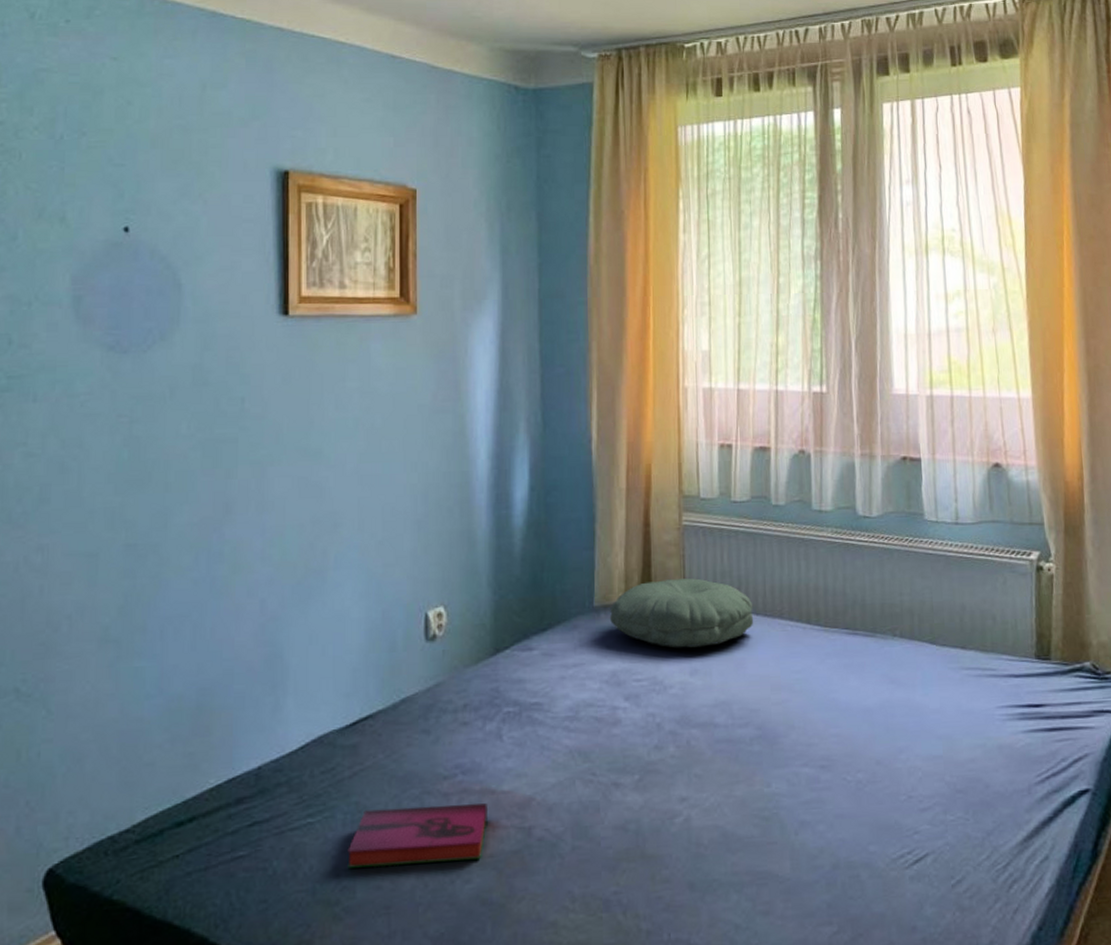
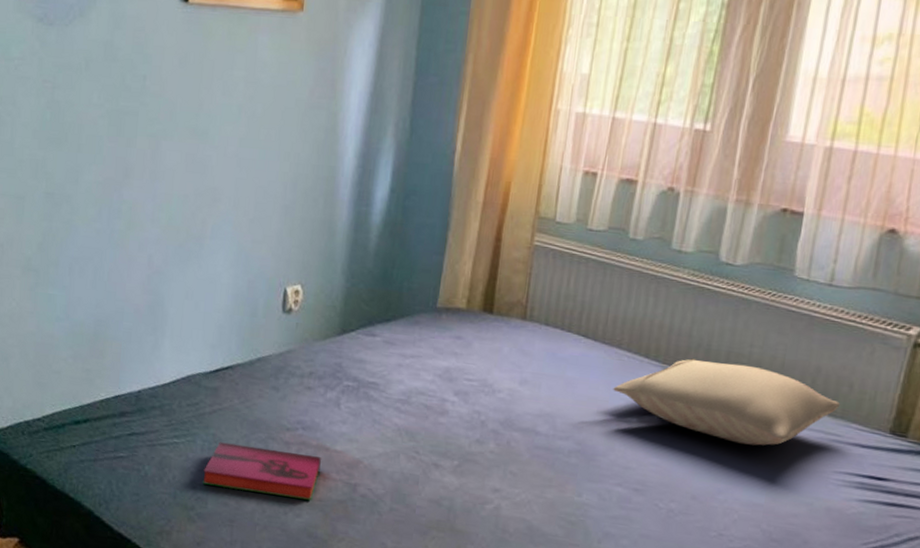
pillow: present [610,578,754,648] -> none [450,293,593,362]
pillow: none [782,614,989,696] -> present [613,358,841,446]

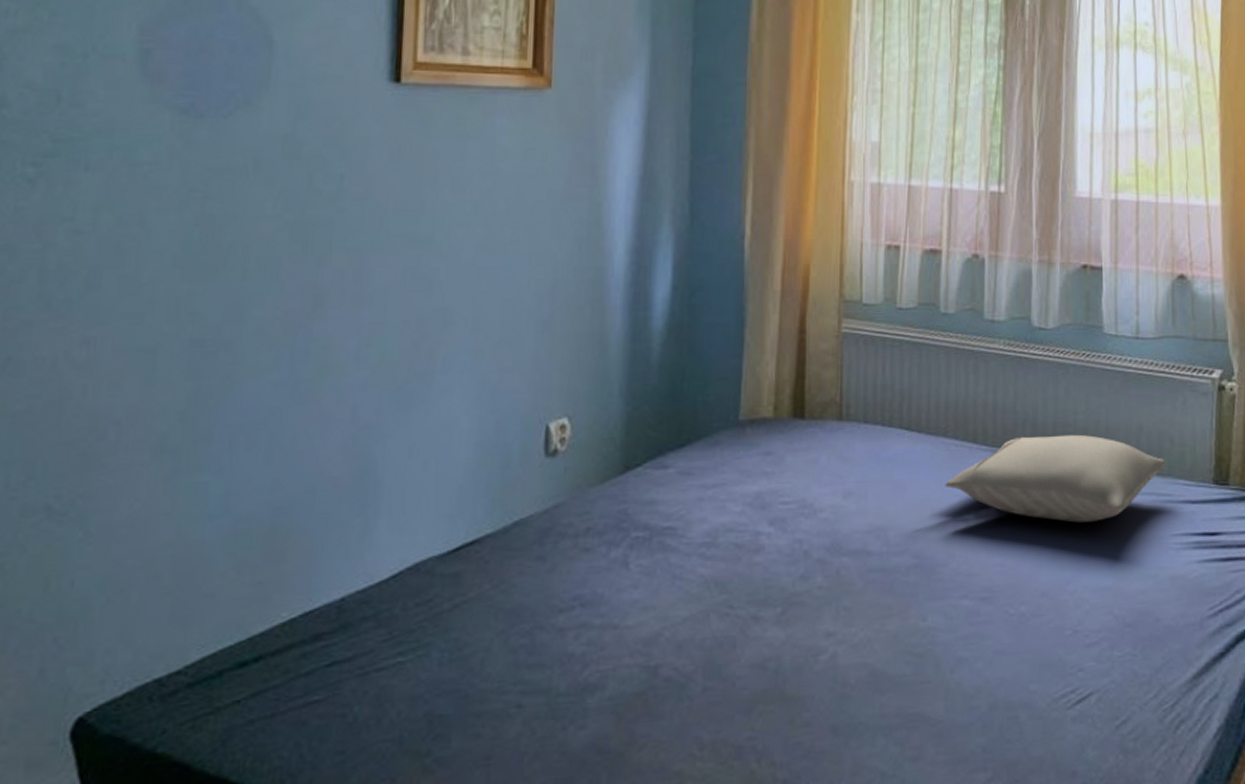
hardback book: present [202,442,322,500] -> none [442,639,610,714]

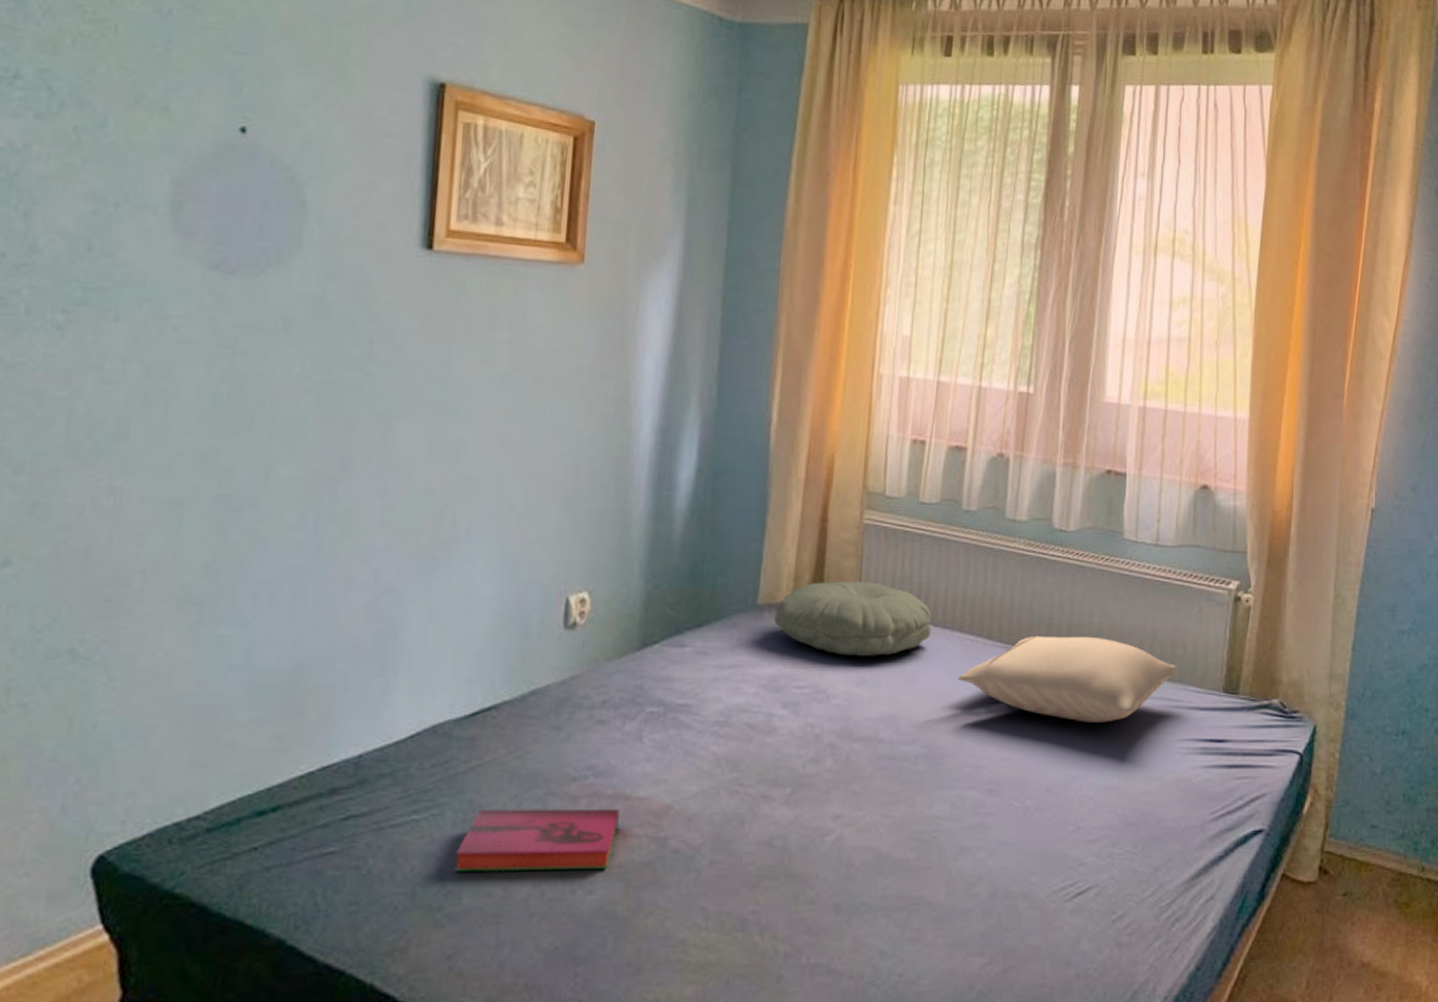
hardback book: none [442,639,610,714] -> present [454,808,621,872]
pillow: none [757,391,916,468] -> present [774,581,932,656]

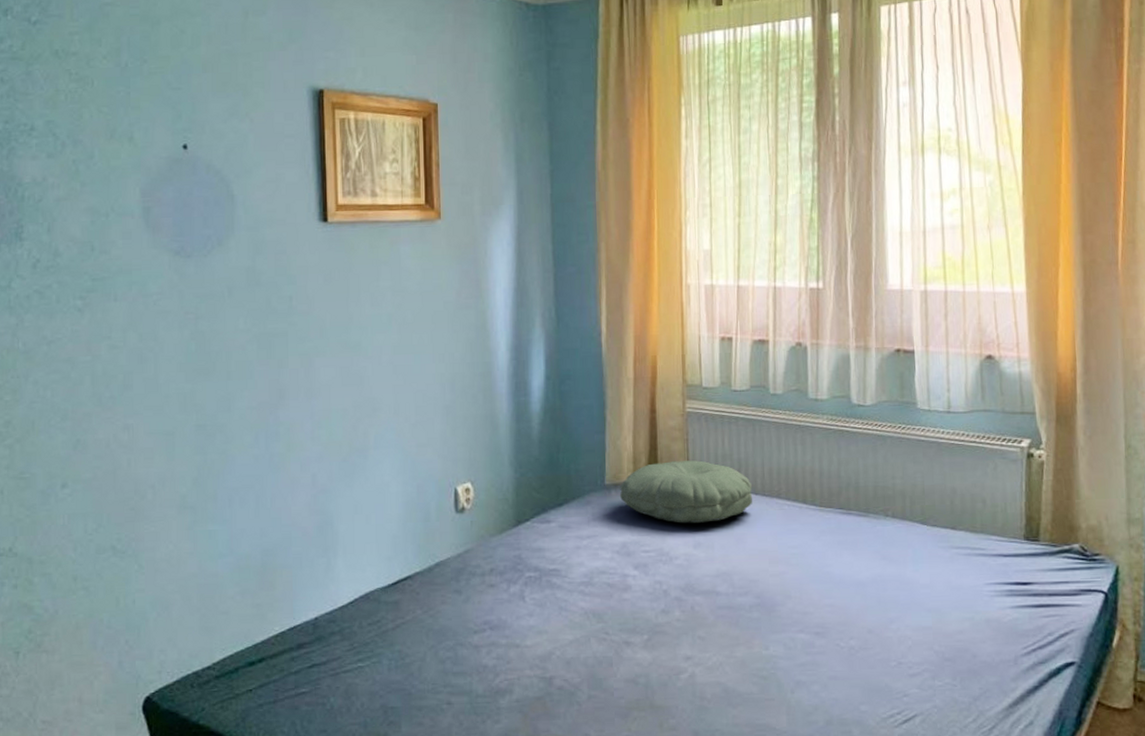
hardback book: present [454,808,621,872] -> none [393,655,514,706]
pillow: present [958,635,1178,723] -> none [780,496,979,572]

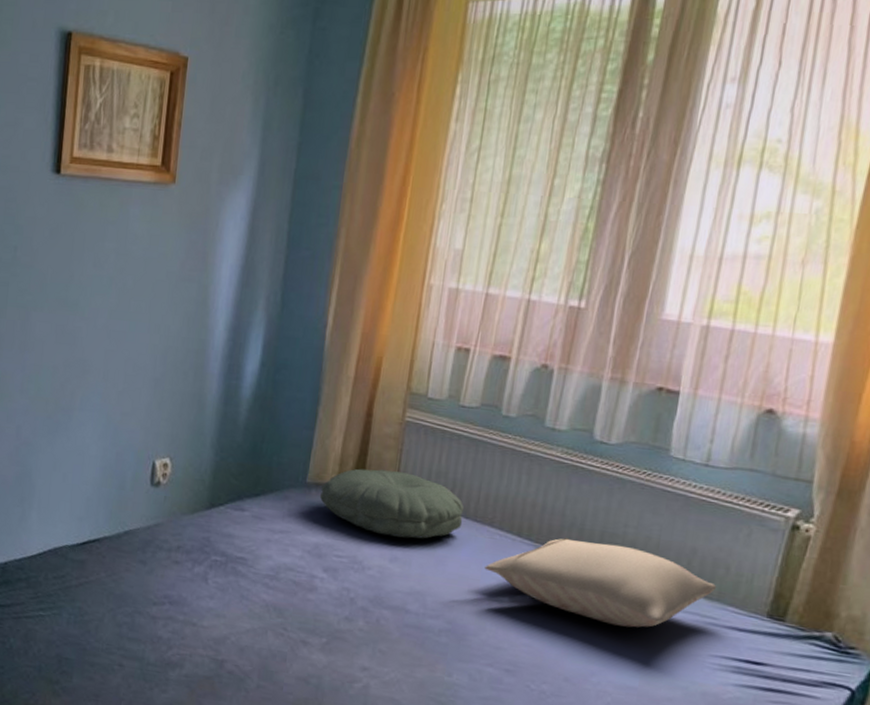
pillow: none [780,496,979,572] -> present [484,538,717,628]

